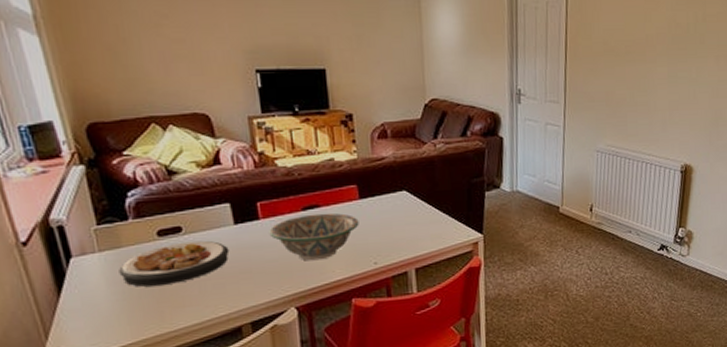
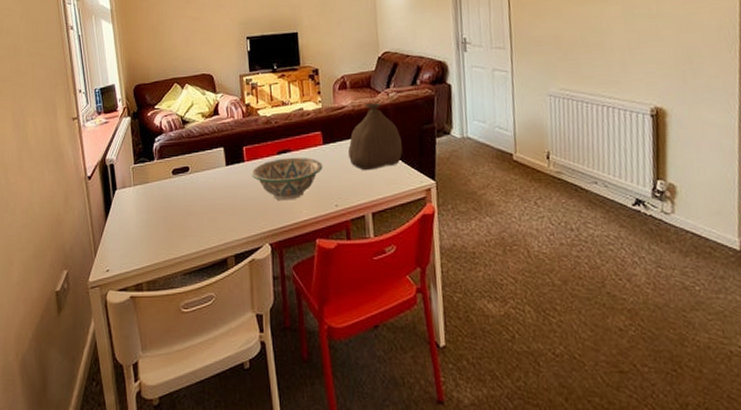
plate: present [119,240,230,287] -> none [145,179,221,217]
bag: none [389,153,450,226] -> present [348,102,403,171]

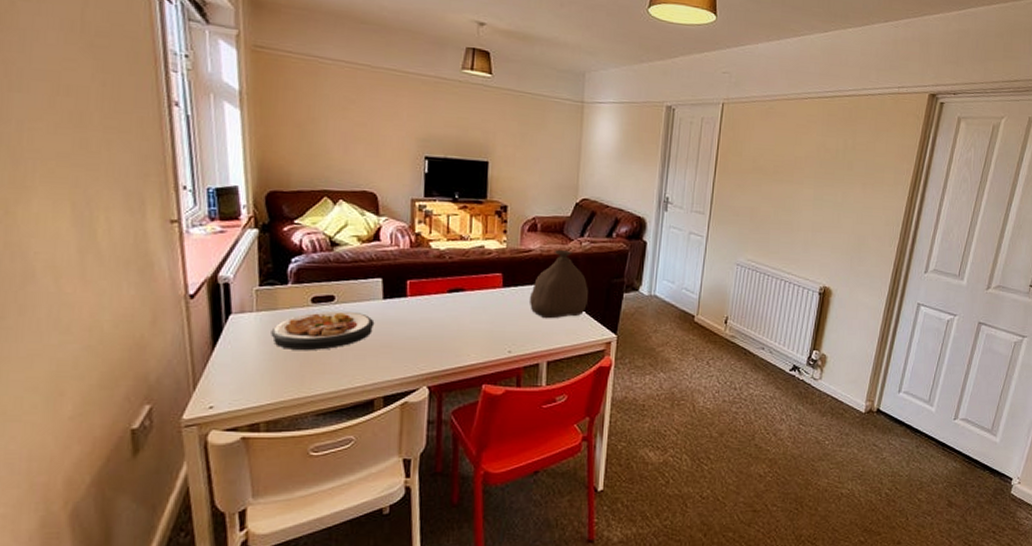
plate: none [145,179,221,217] -> present [271,311,375,350]
decorative bowl: present [251,157,323,201] -> none [414,297,500,343]

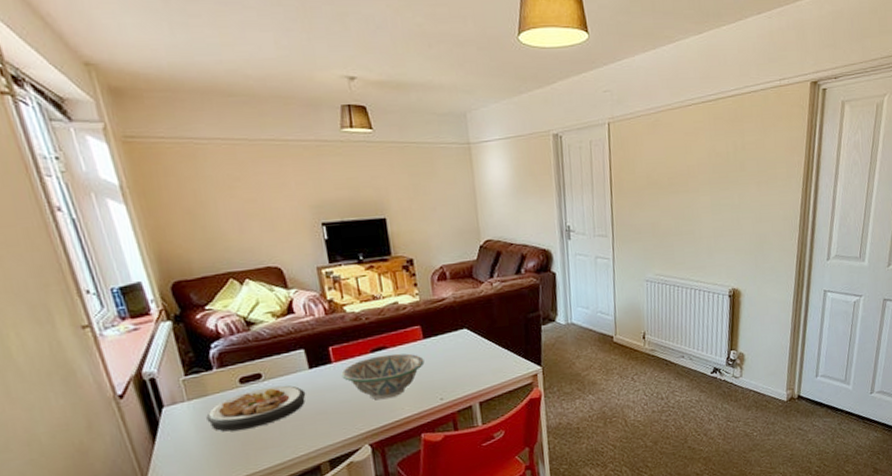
decorative bowl: none [414,297,500,343] -> present [341,353,425,400]
bag: present [530,249,589,319] -> none [451,293,509,362]

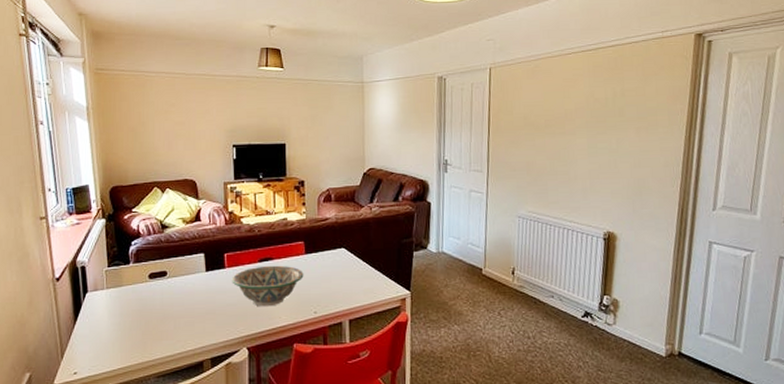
plate: present [206,385,306,432] -> none [118,284,200,320]

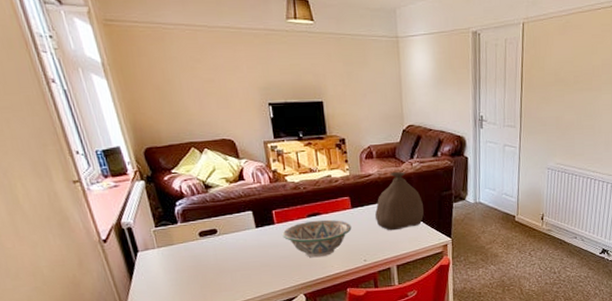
bag: none [330,215,382,280] -> present [375,171,425,231]

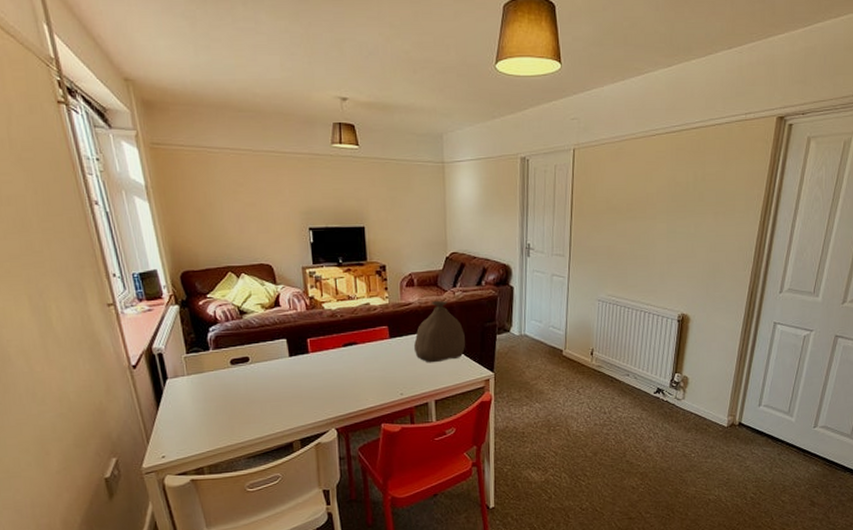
decorative bowl: present [282,219,352,258] -> none [316,349,389,390]

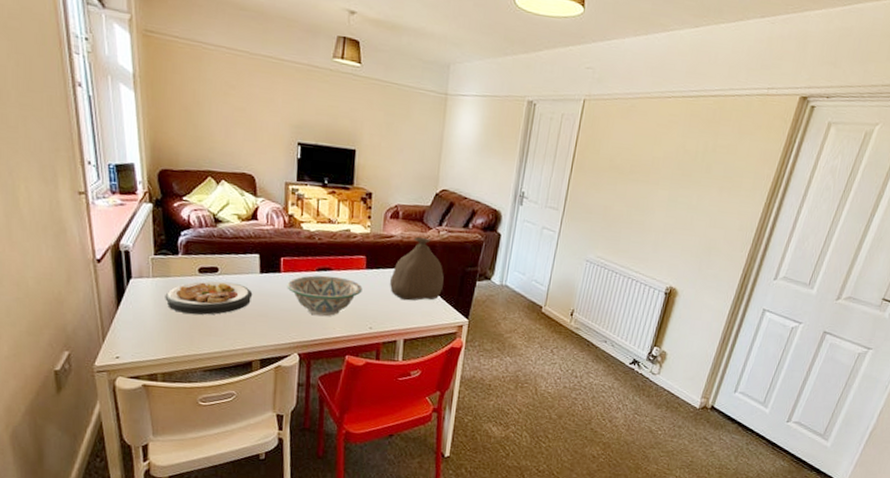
plate: none [201,369,285,405] -> present [165,281,253,315]
decorative bowl: none [316,349,389,390] -> present [287,275,363,317]

